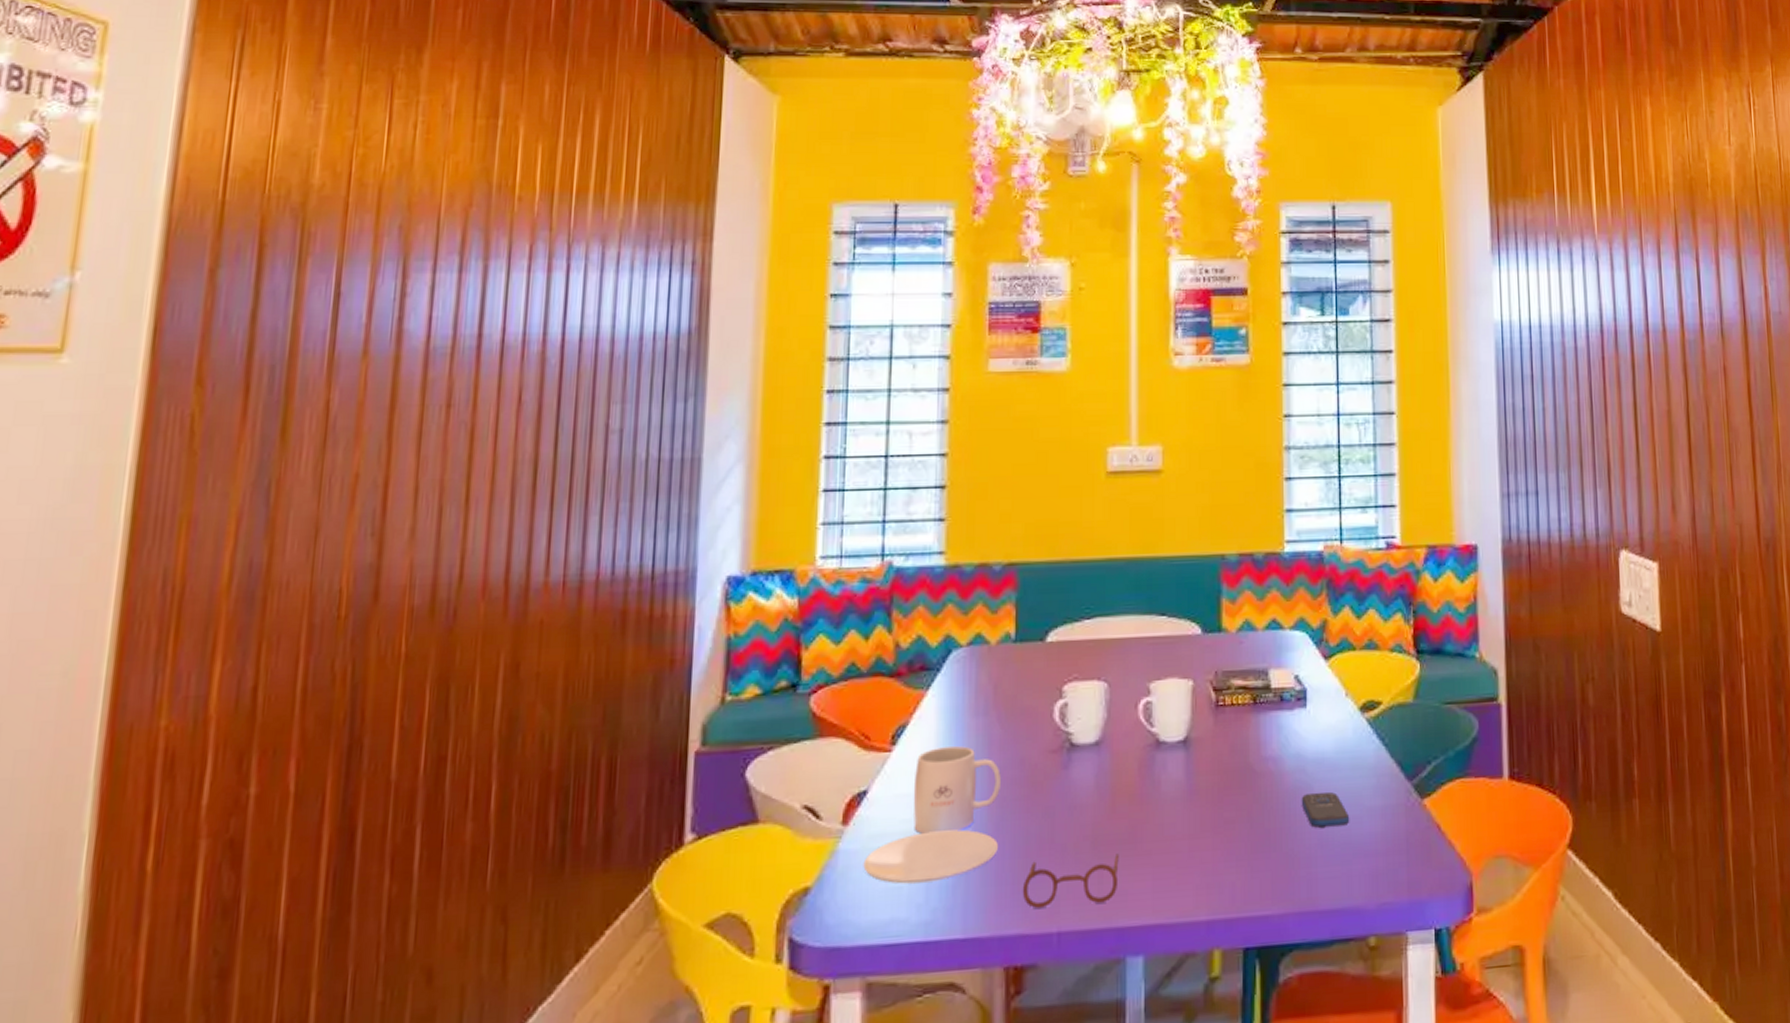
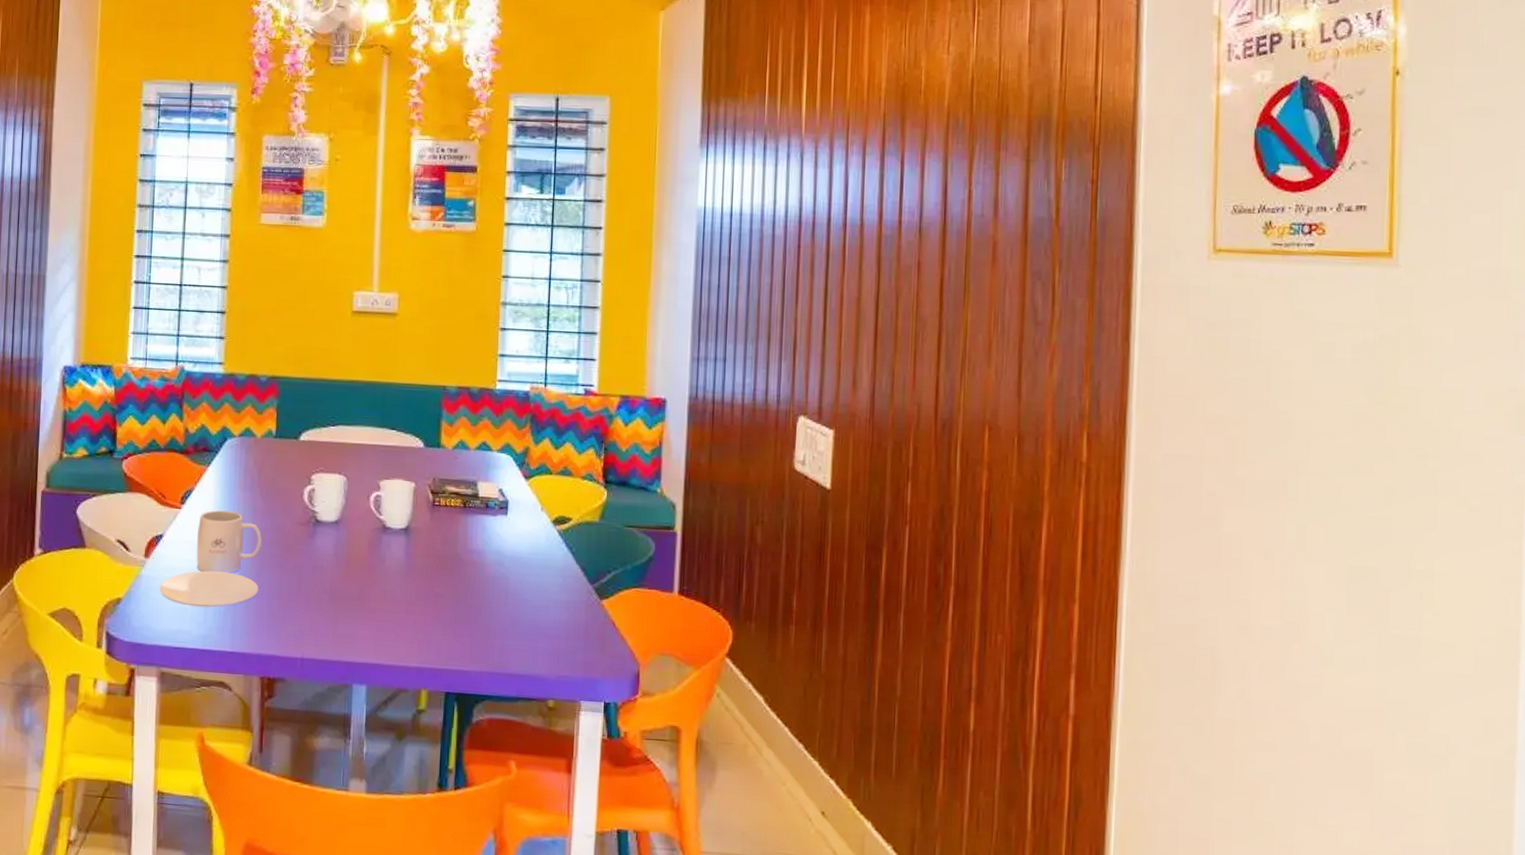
glasses: present [1022,853,1119,909] -> none [275,603,350,642]
mobile phone: present [1301,792,1350,829] -> none [498,582,539,612]

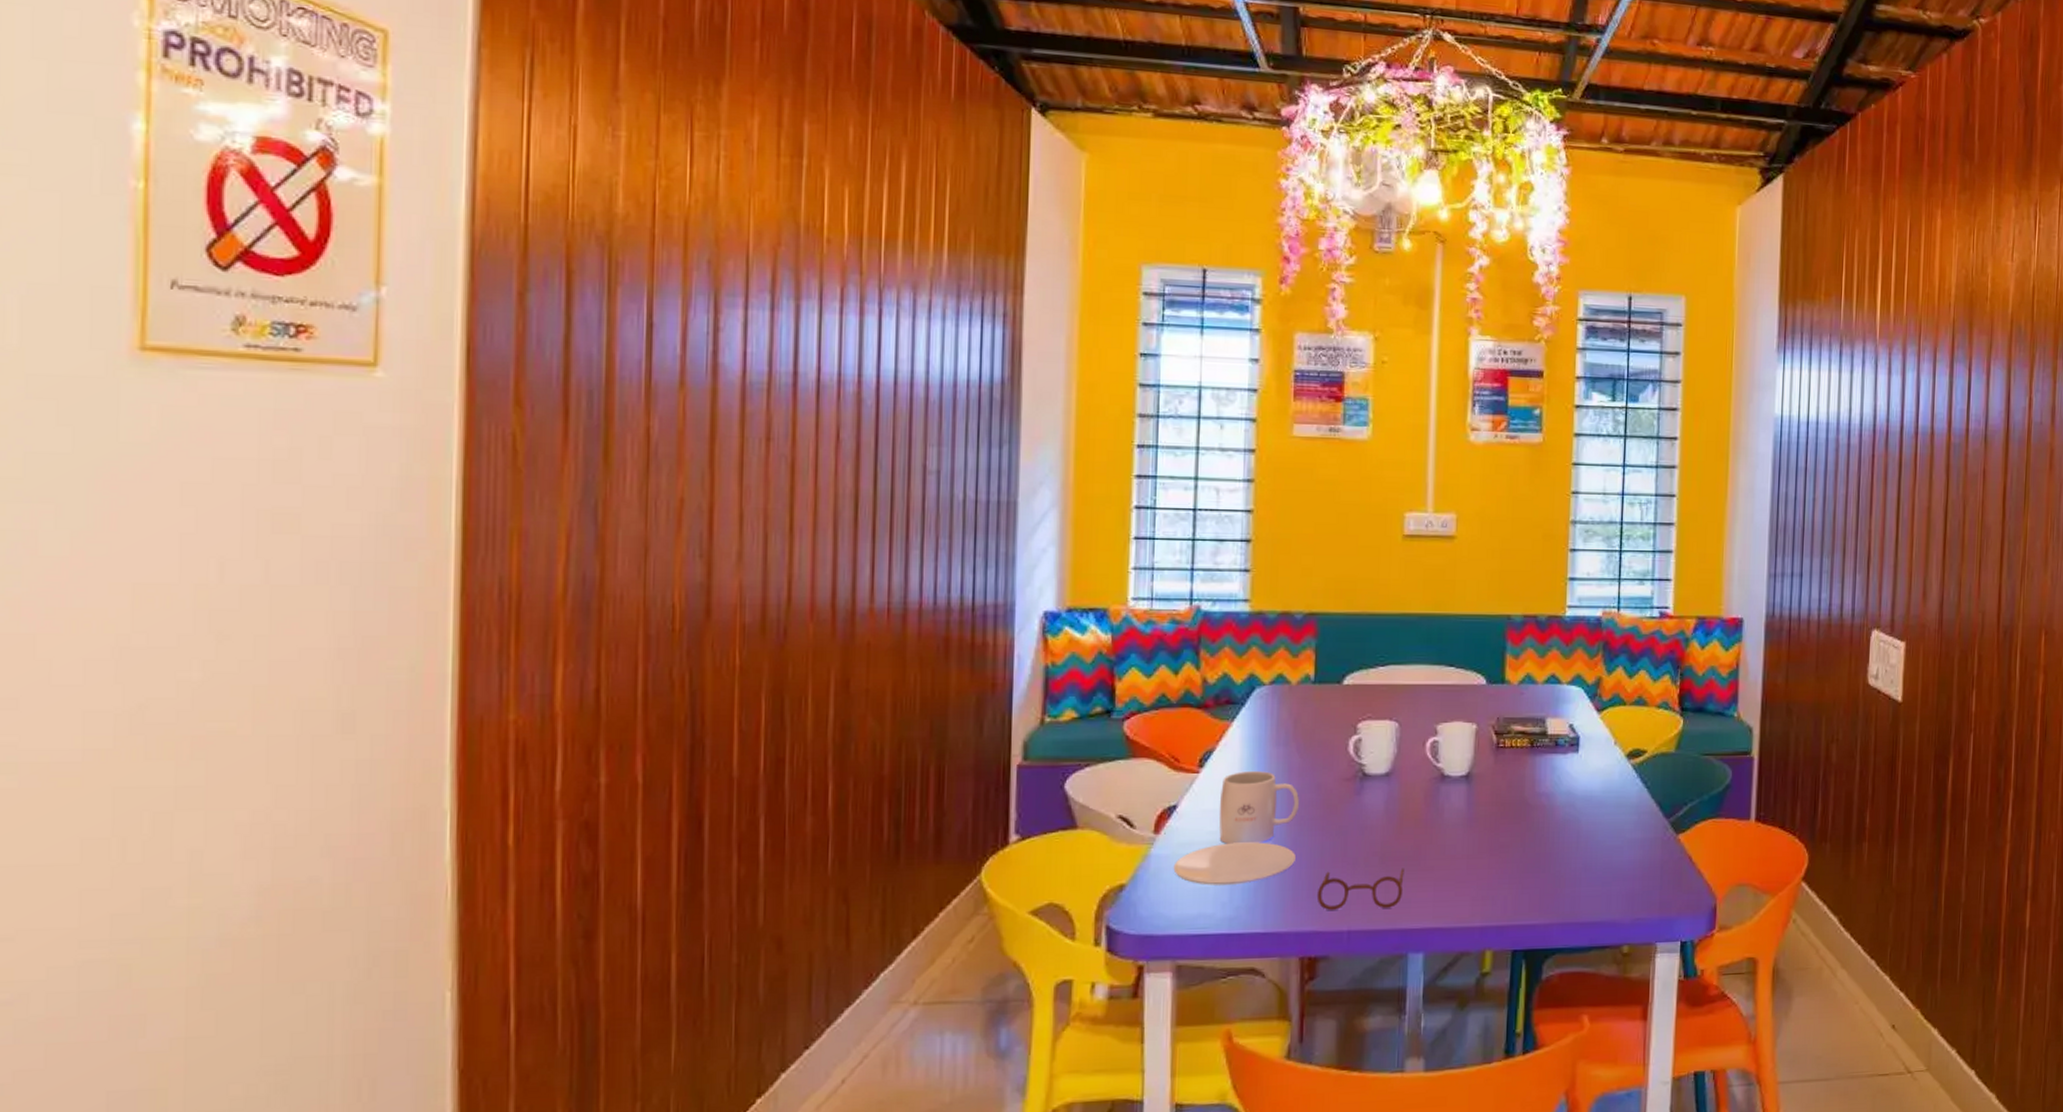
glasses: none [275,603,350,642] -> present [1316,868,1404,911]

